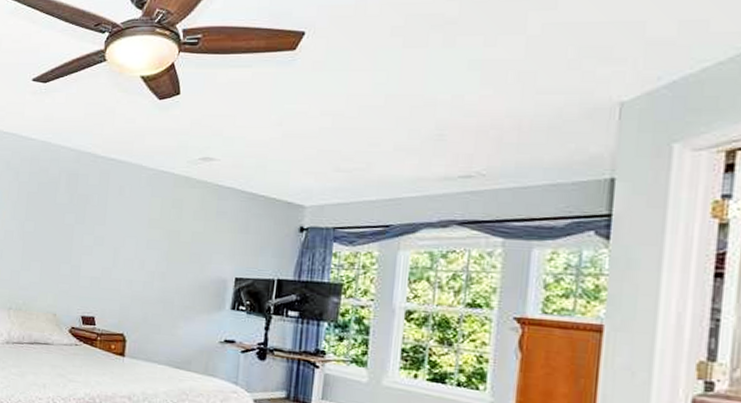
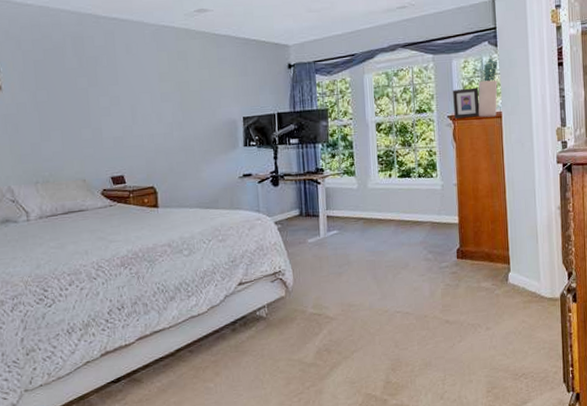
picture frame: none [524,286,570,326] -> present [453,87,480,119]
vase: none [563,249,607,330] -> present [478,55,498,118]

